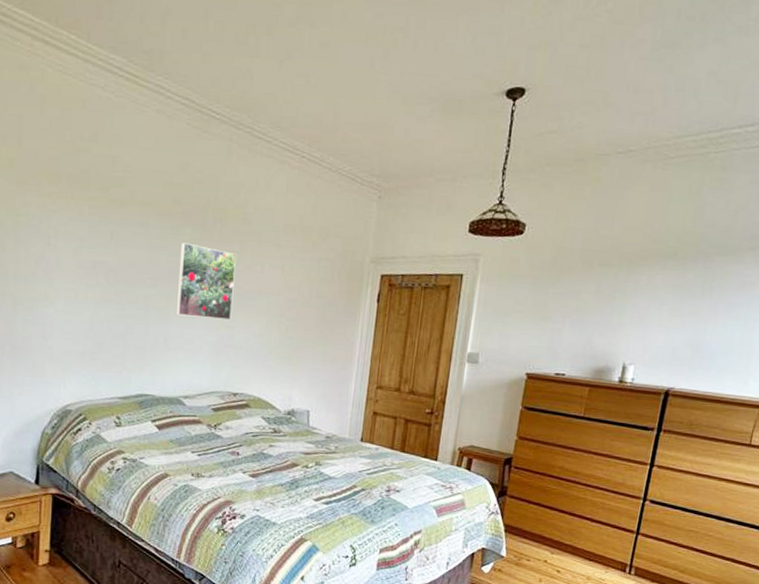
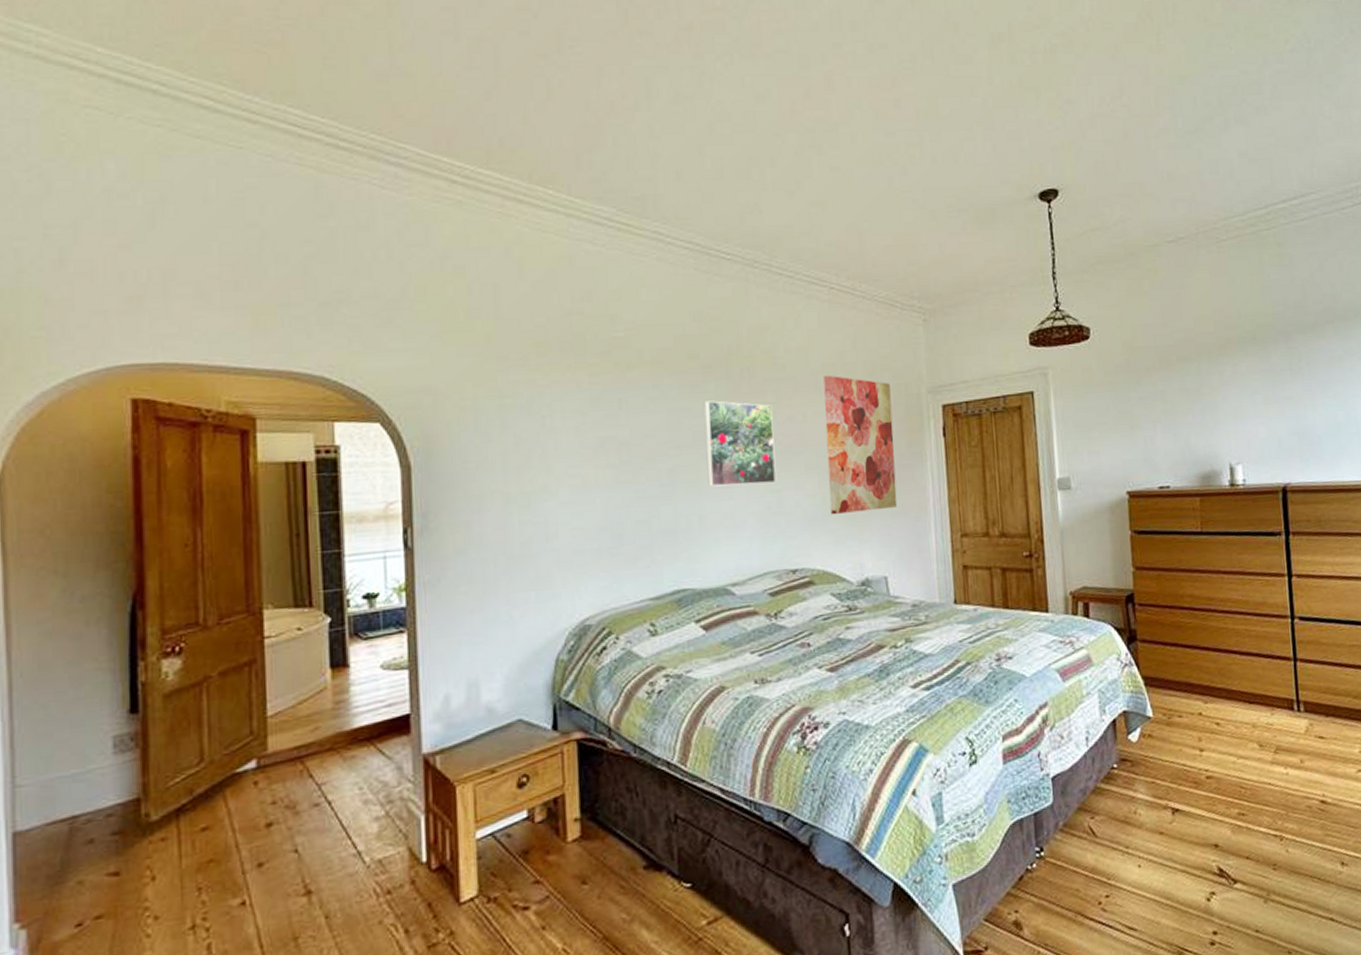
wall art: none [271,234,339,356] -> present [823,375,898,515]

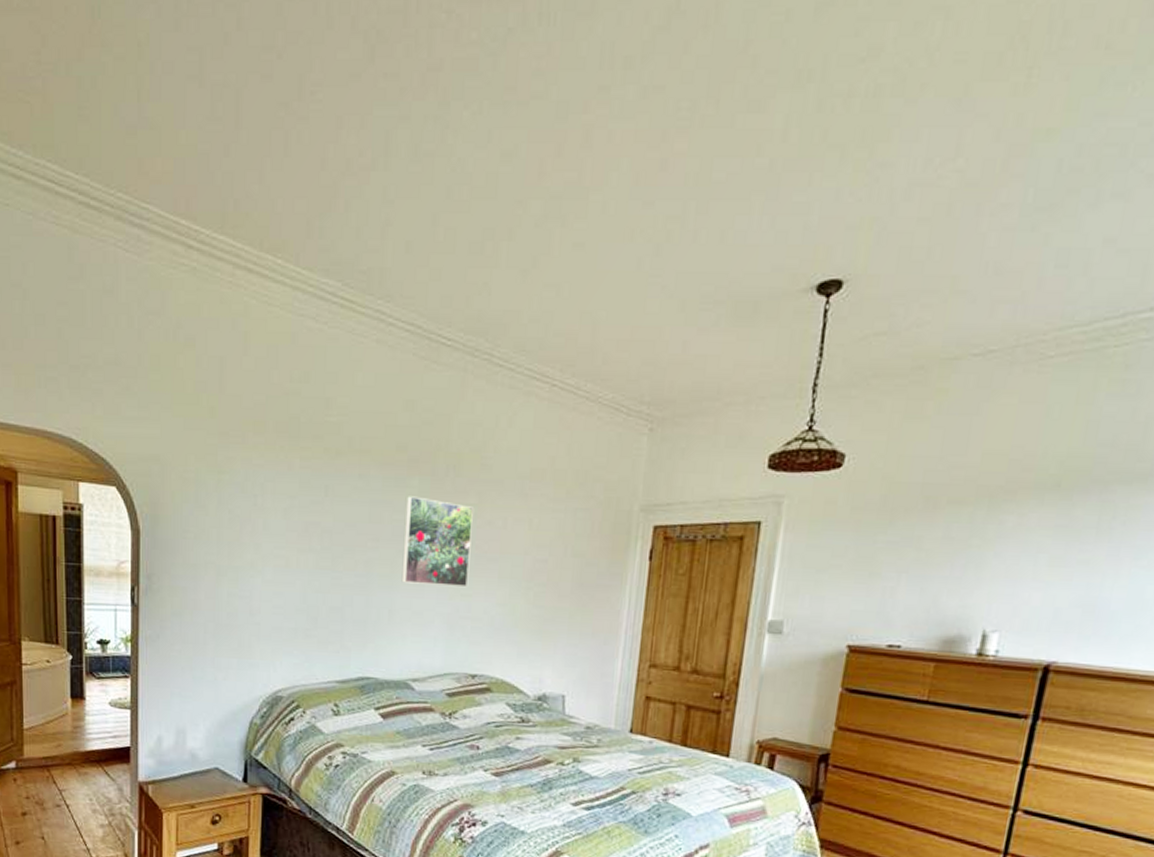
wall art: present [823,375,898,515] -> none [517,480,600,628]

